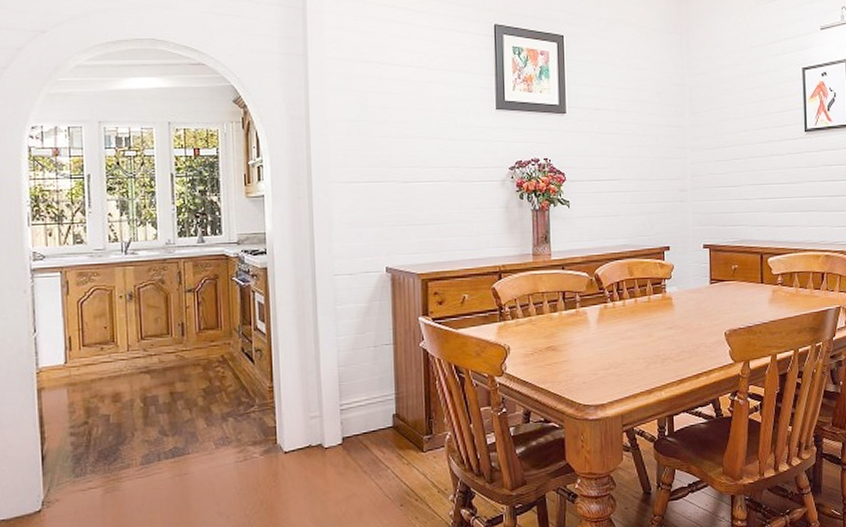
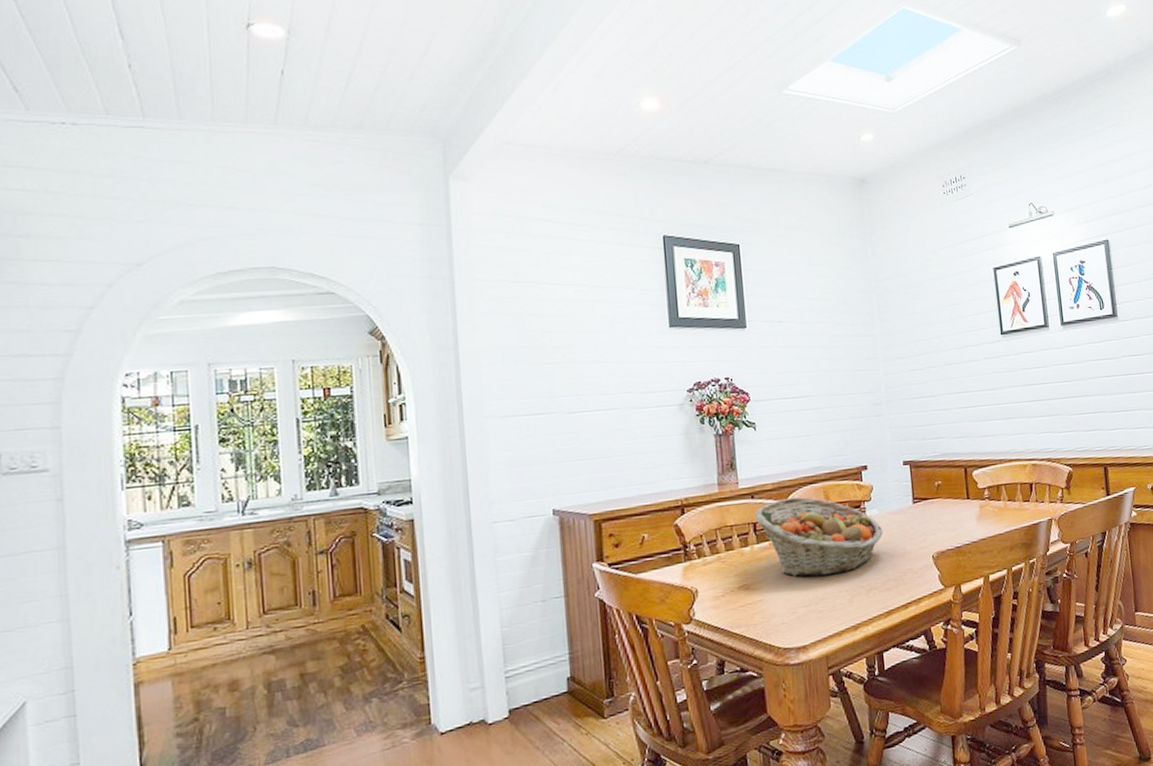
fruit basket: none [564,270,680,344] -> present [754,496,883,577]

